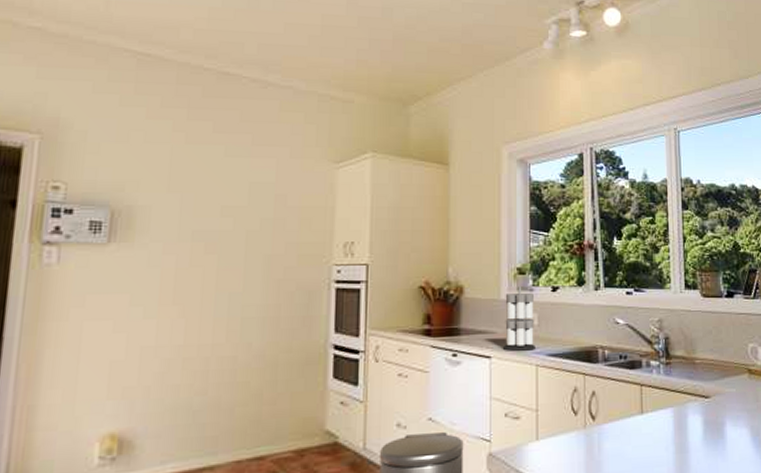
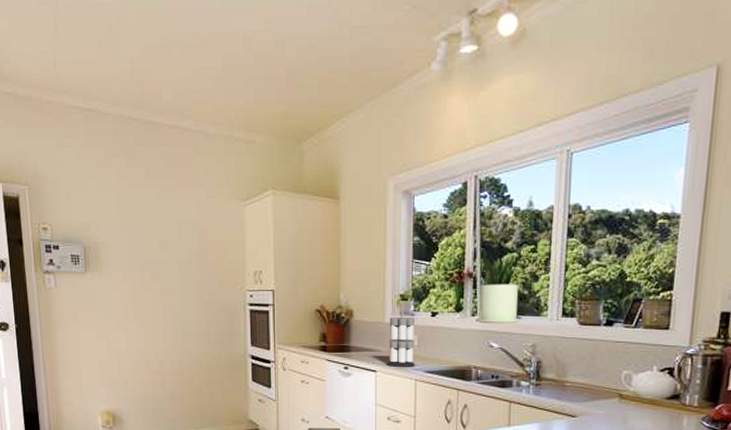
planter: none [599,227,645,299] -> present [476,256,520,324]

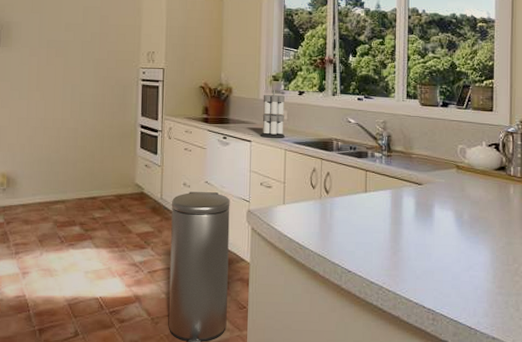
planter: present [476,256,520,324] -> none [336,46,373,103]

